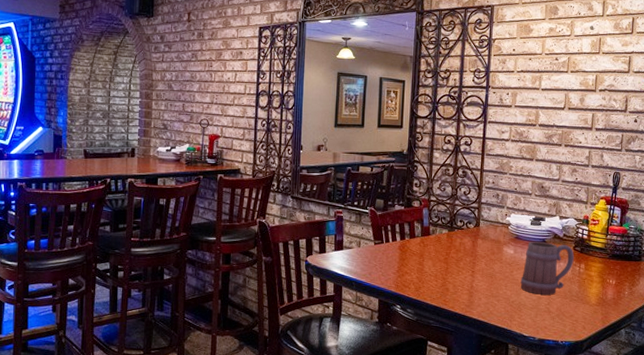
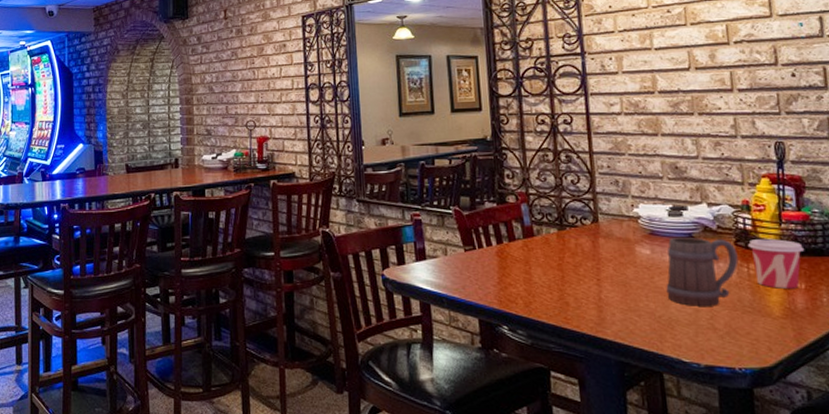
cup: none [582,246,620,284] -> present [747,239,805,289]

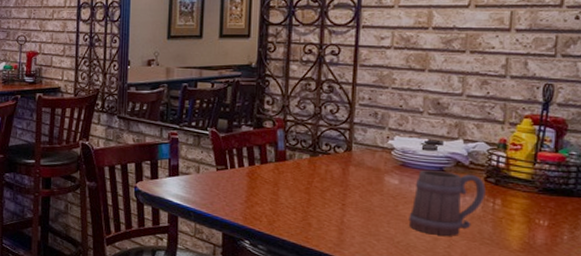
cup: present [747,239,805,289] -> none [497,177,555,225]

